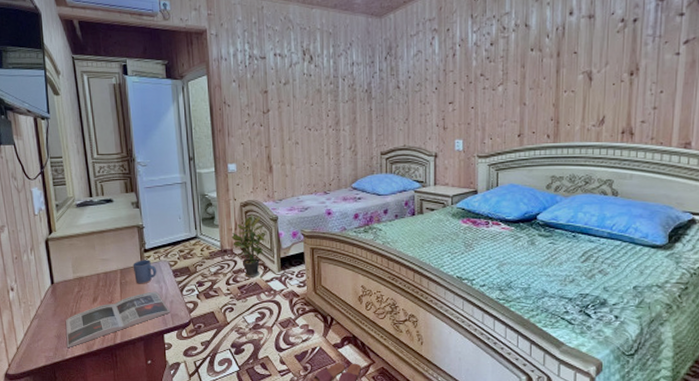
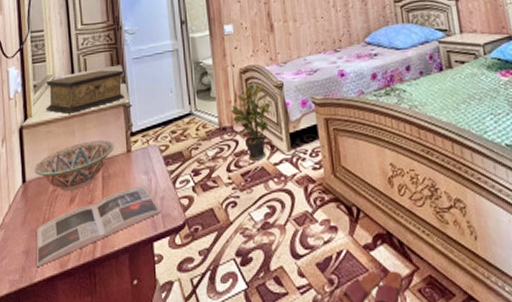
decorative bowl: none [61,254,130,292] -> present [34,140,114,191]
decorative box: none [66,196,138,231] -> present [45,69,125,114]
mug: present [133,260,157,284] -> none [117,145,146,177]

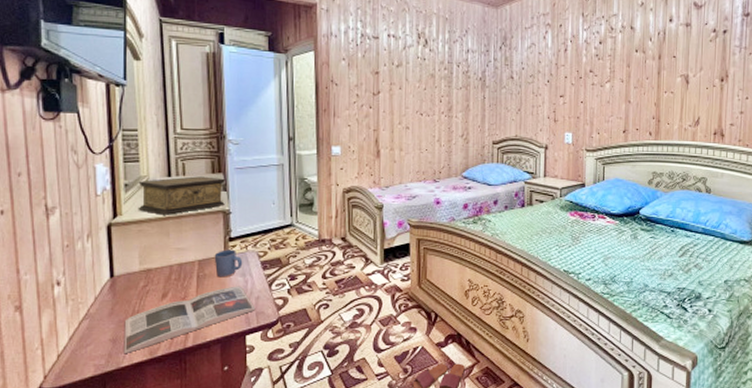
decorative bowl: present [34,140,114,191] -> none [124,242,211,287]
mug: none [117,145,146,177] -> present [214,249,243,278]
potted plant: present [231,82,270,161] -> none [331,202,369,270]

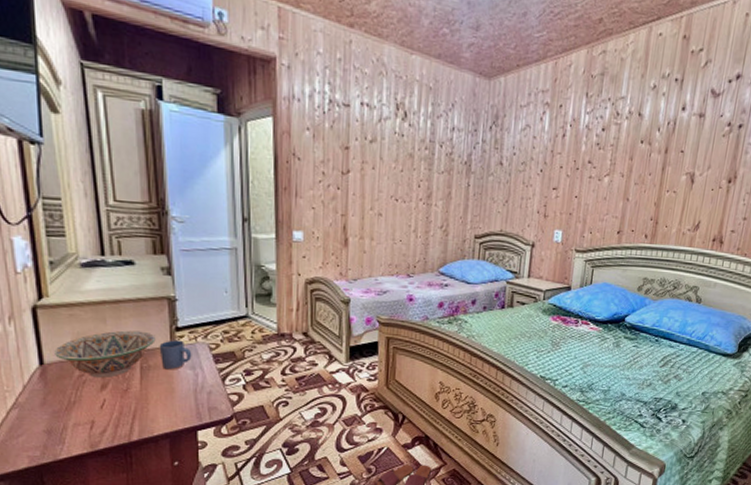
magazine: present [123,286,256,354] -> none [59,379,208,447]
decorative bowl: none [124,242,211,287] -> present [54,330,156,378]
decorative box: present [138,176,225,215] -> none [66,256,170,299]

